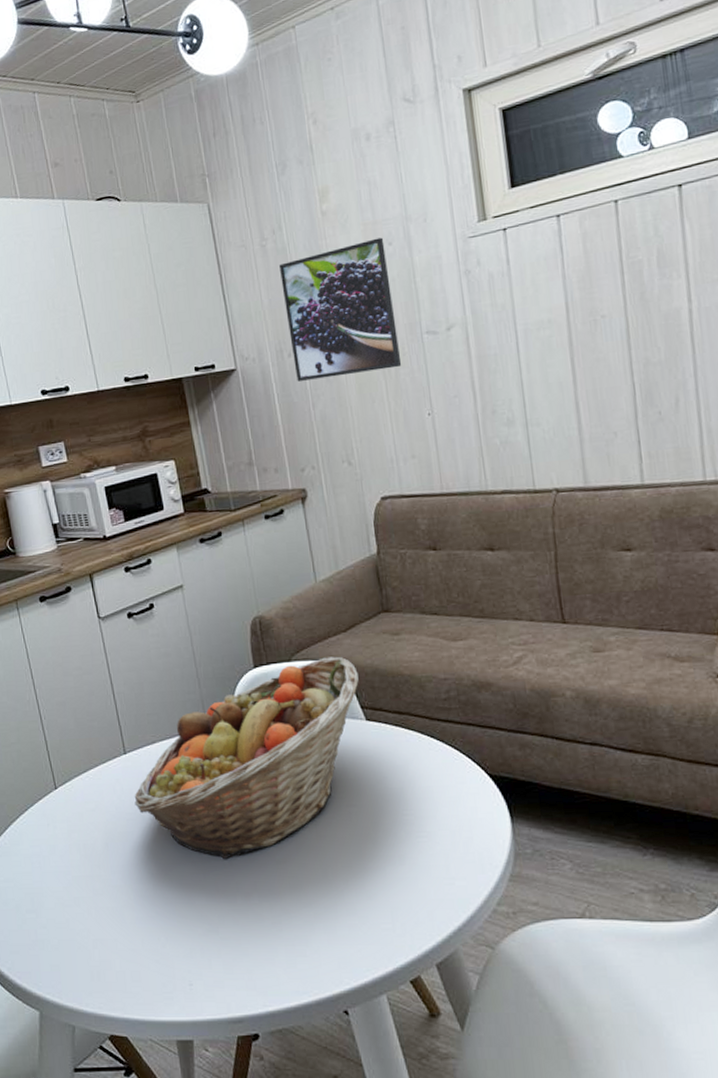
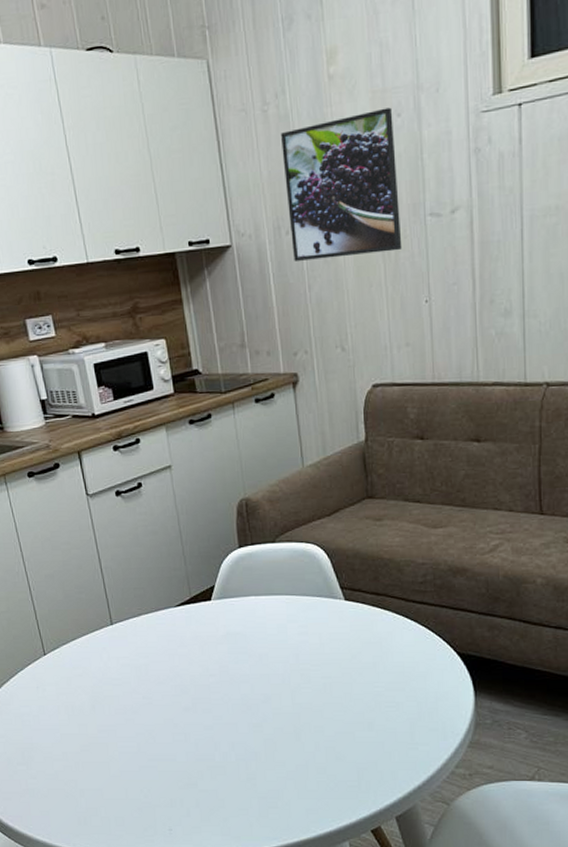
fruit basket: present [134,656,359,860] -> none [120,539,340,723]

